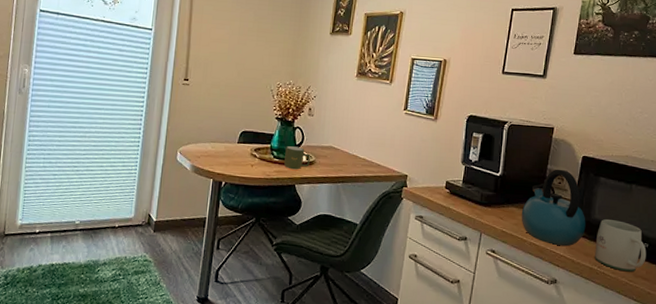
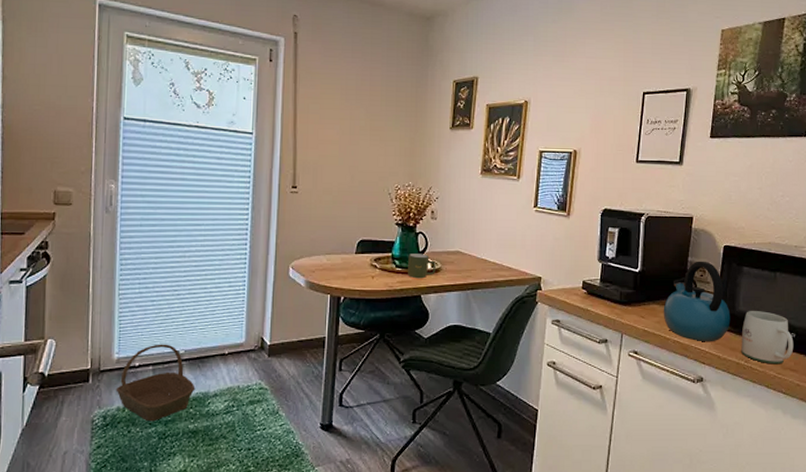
basket: none [17,213,87,284] -> present [116,344,196,422]

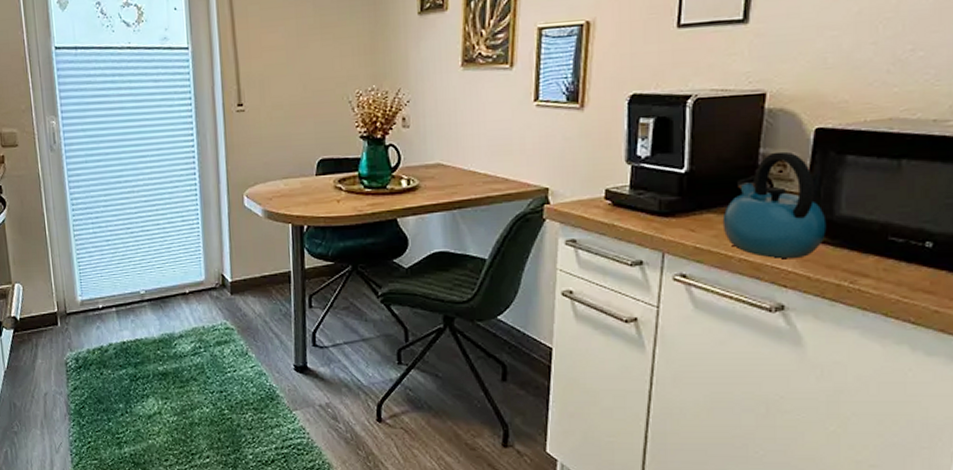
basket: present [116,344,196,422] -> none [83,284,160,364]
mug: present [408,254,436,279] -> none [378,170,413,200]
mug: present [741,311,794,365] -> none [843,214,930,285]

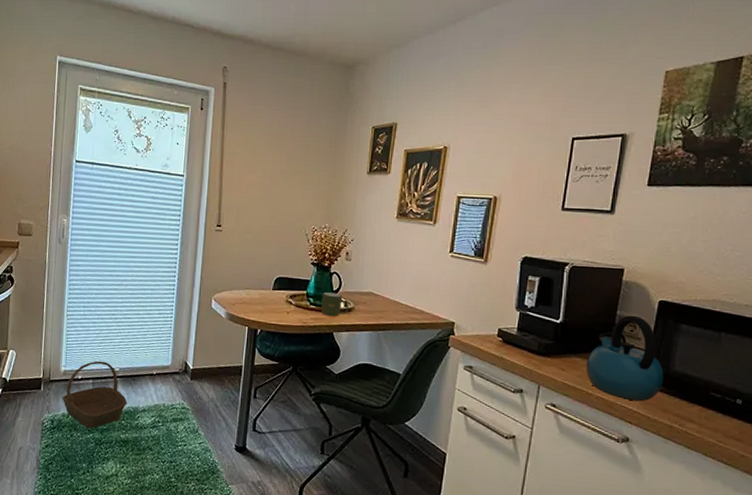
basket: none [83,284,160,364] -> present [62,361,127,429]
mug: none [378,170,413,200] -> present [321,292,349,317]

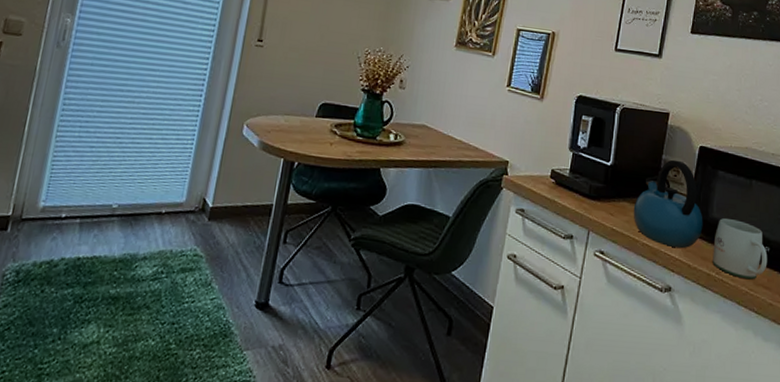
basket: present [62,361,127,429] -> none [35,194,124,282]
mug: present [321,292,349,317] -> none [368,122,399,151]
mug: none [675,371,740,432] -> present [712,218,768,280]

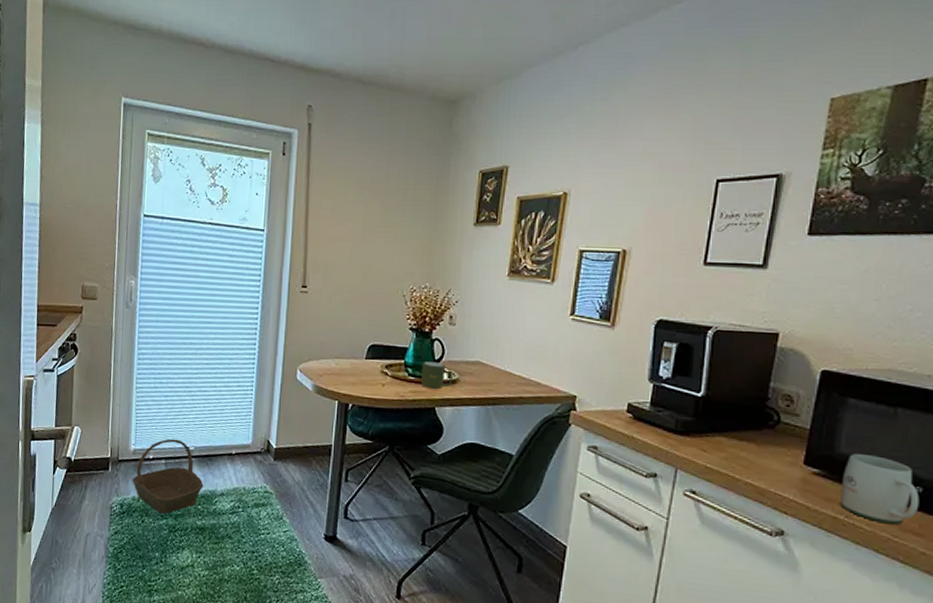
basket: none [35,194,124,282] -> present [132,438,204,514]
mug: none [368,122,399,151] -> present [421,362,453,390]
kettle: present [633,159,703,249] -> none [732,387,827,489]

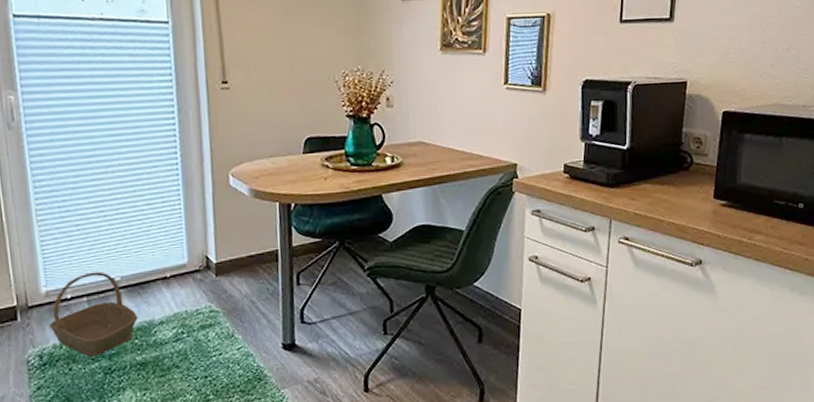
mug: present [421,362,453,390] -> none [364,148,396,177]
mug: present [840,454,920,525] -> none [743,182,802,240]

